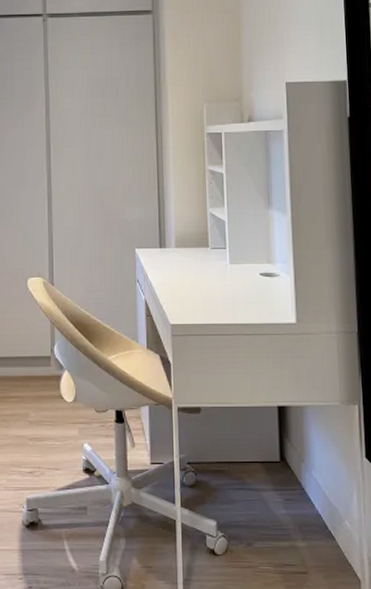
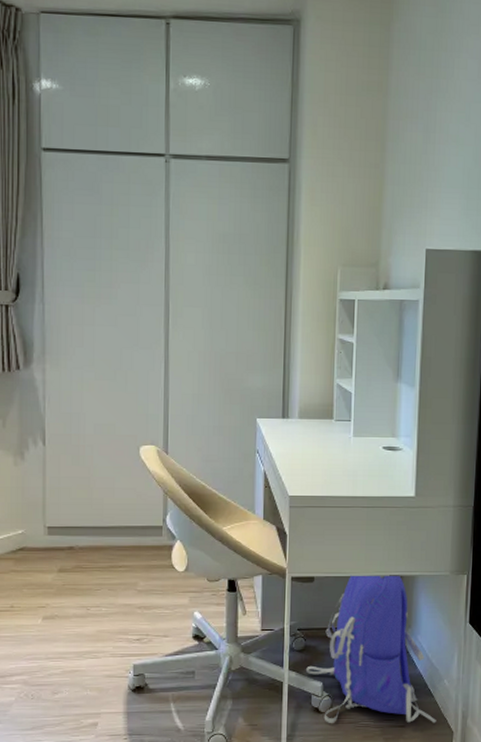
backpack: none [199,404,341,570] -> present [306,574,437,724]

